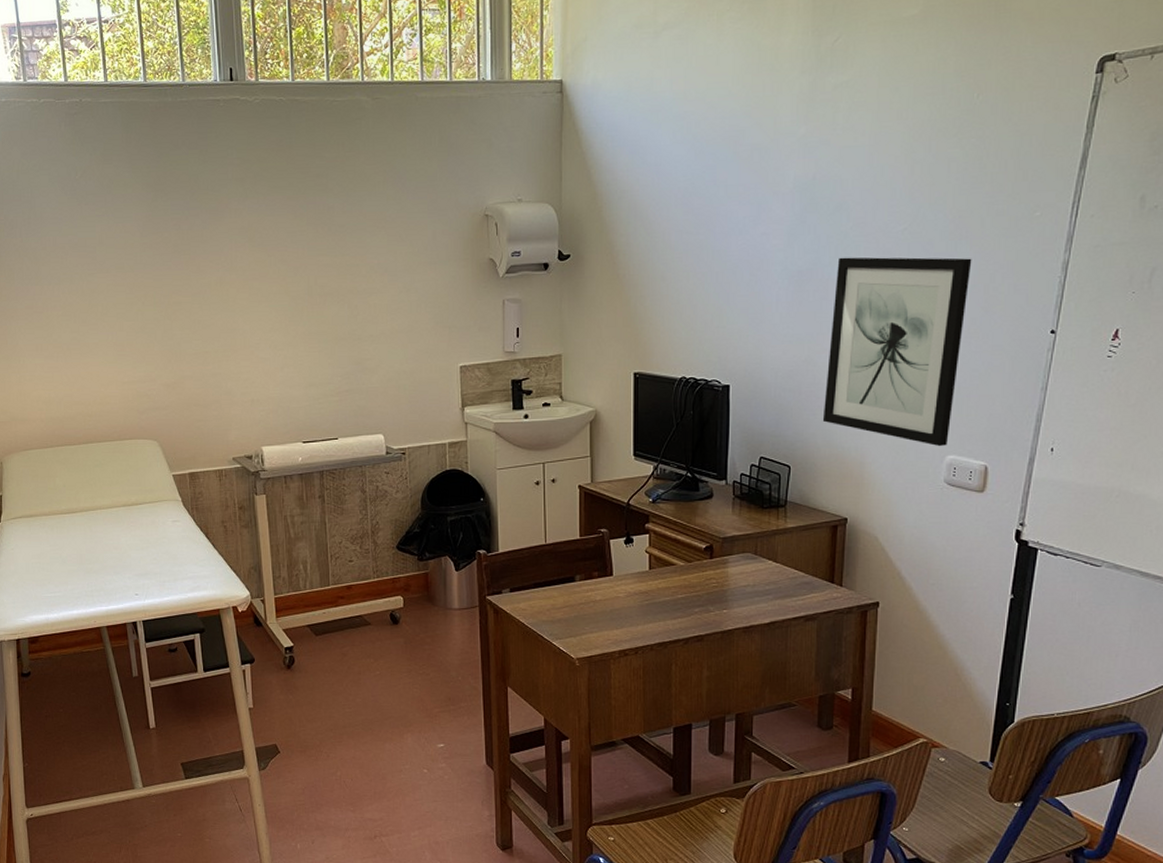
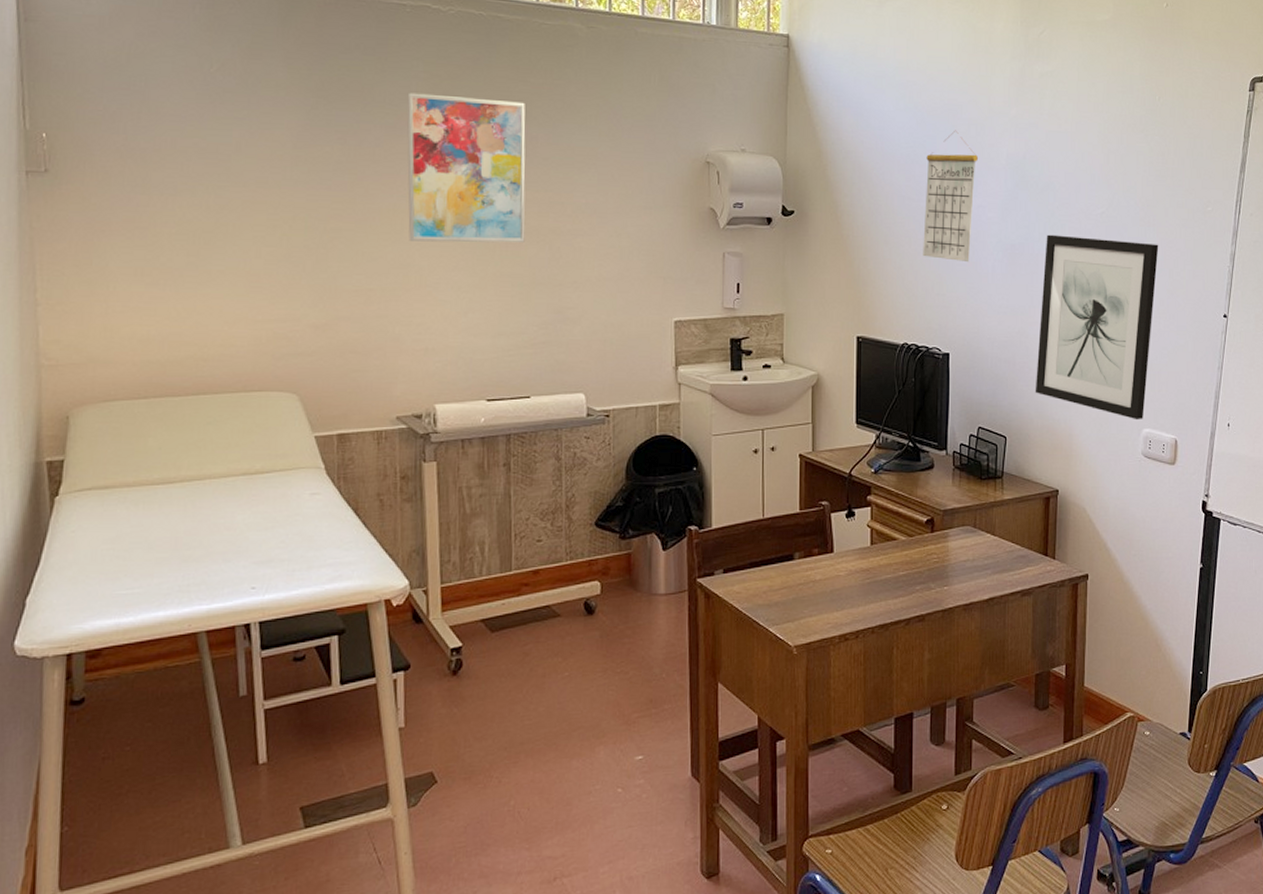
wall art: none [225,176,327,309] -> present [407,92,526,243]
calendar: none [702,157,761,293] -> present [923,130,978,263]

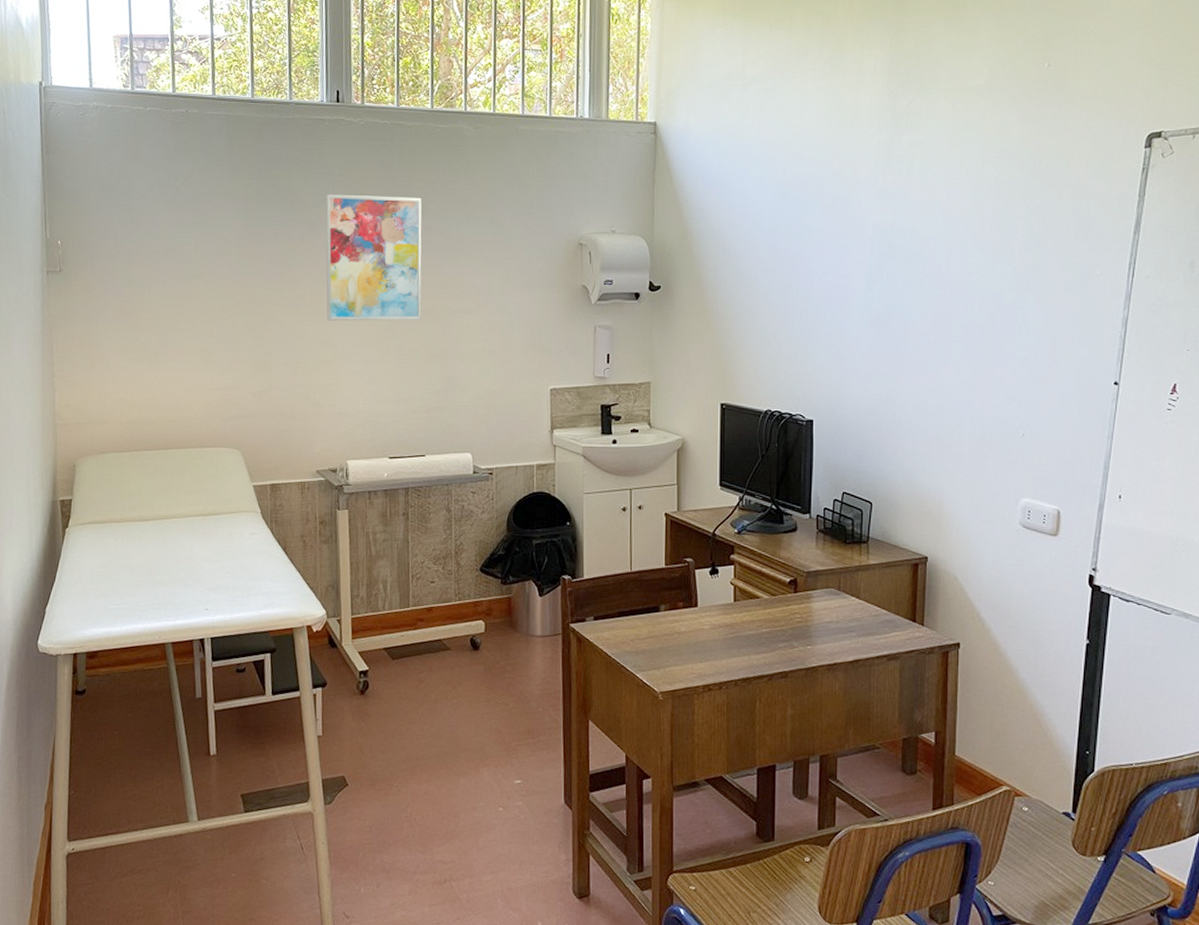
calendar: present [923,130,978,263] -> none [786,203,843,332]
wall art: present [1035,234,1159,421] -> none [902,303,1039,490]

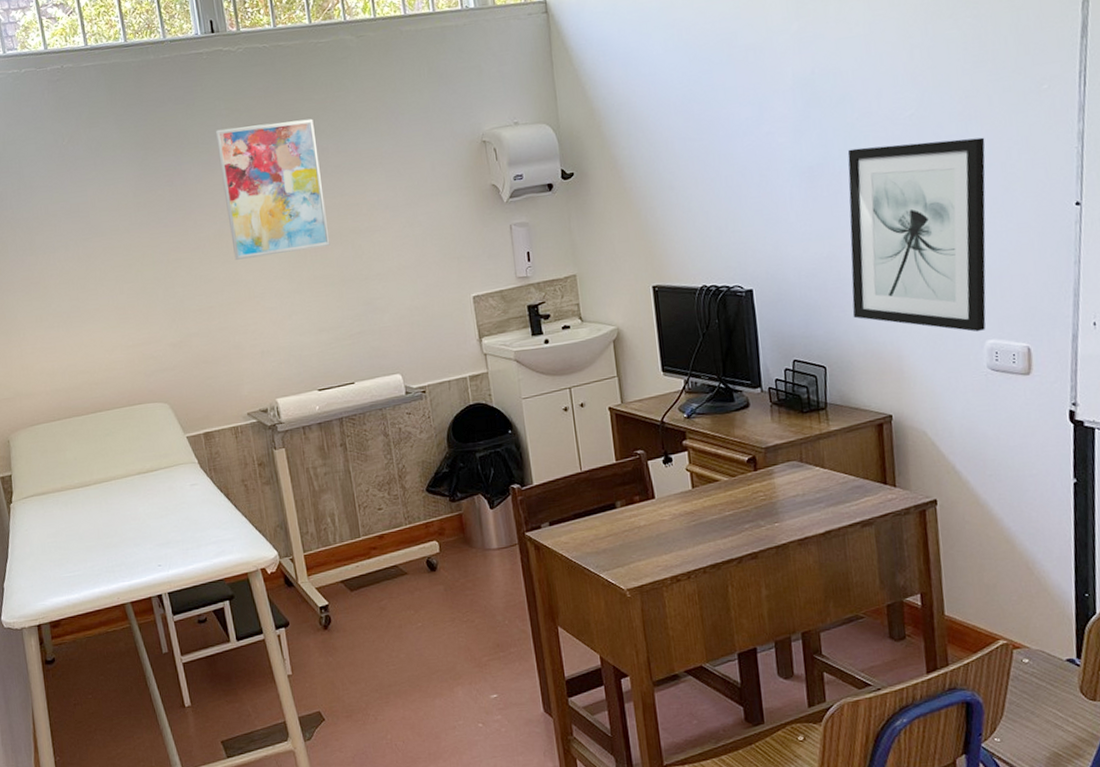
wall art: none [902,303,1039,490] -> present [847,137,986,332]

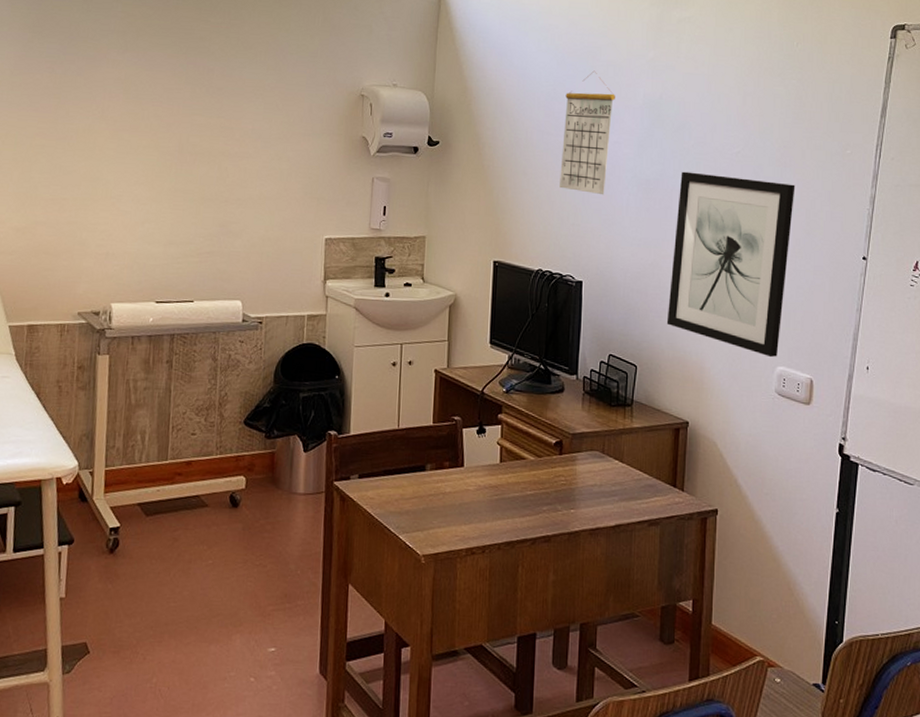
wall art: present [215,118,330,260] -> none [99,29,205,163]
calendar: none [703,59,764,196] -> present [559,70,615,195]

